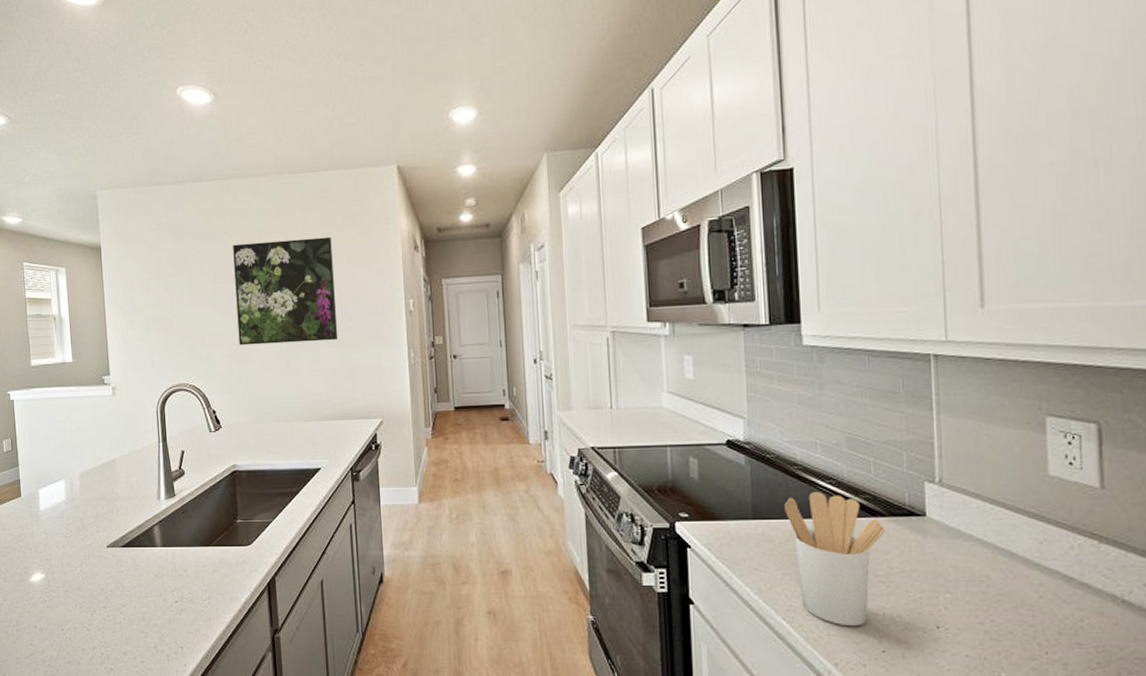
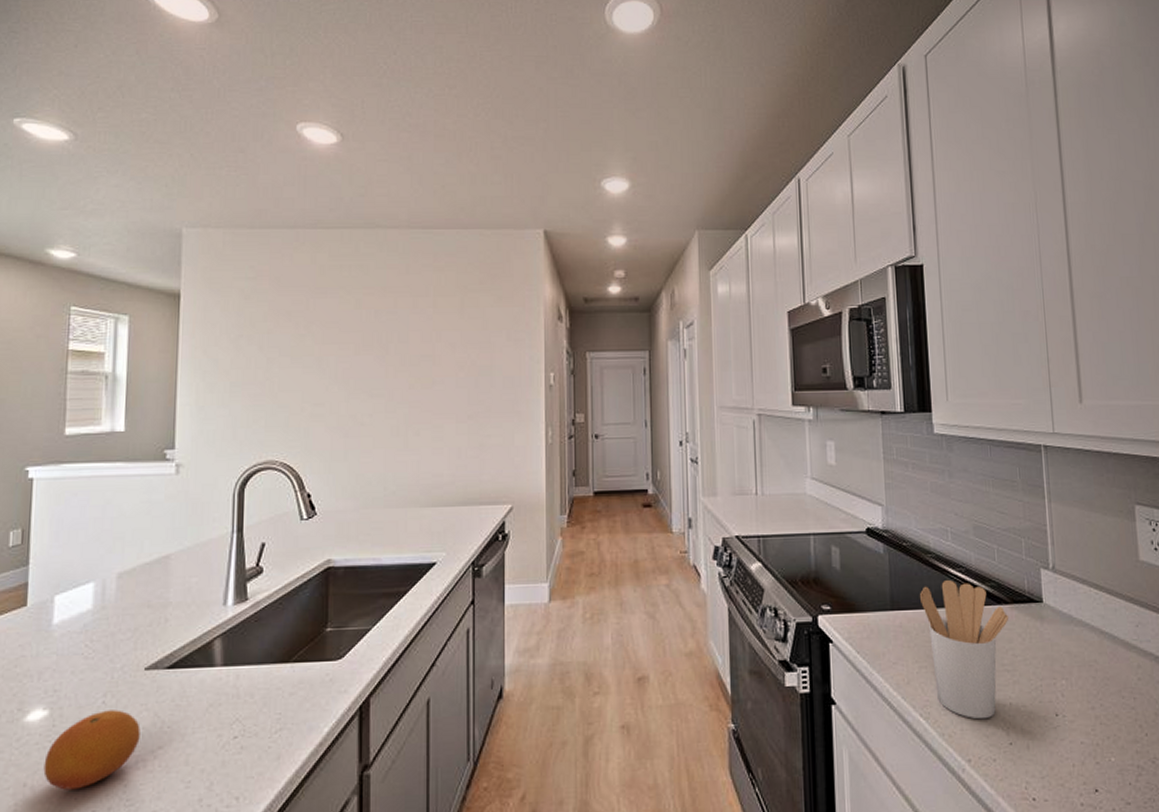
fruit: none [46,576,109,633] -> present [43,710,140,790]
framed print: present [233,236,338,346] -> none [347,300,467,417]

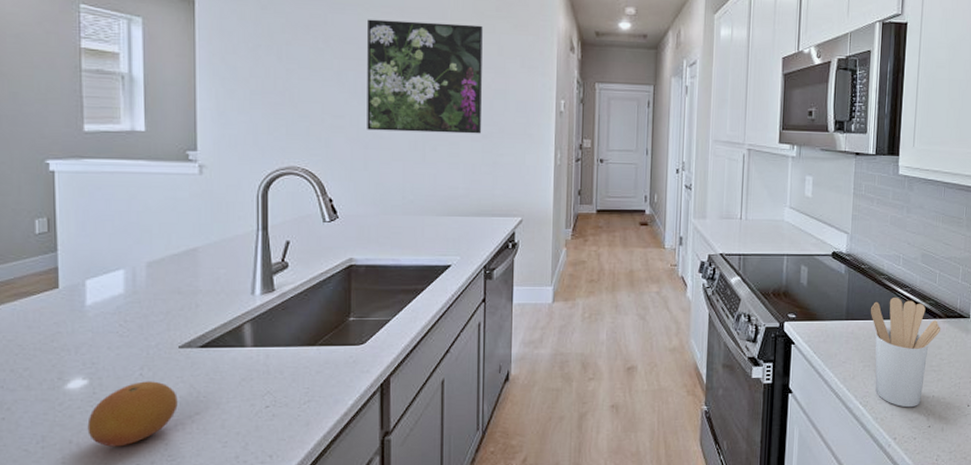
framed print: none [347,300,467,417] -> present [367,19,483,134]

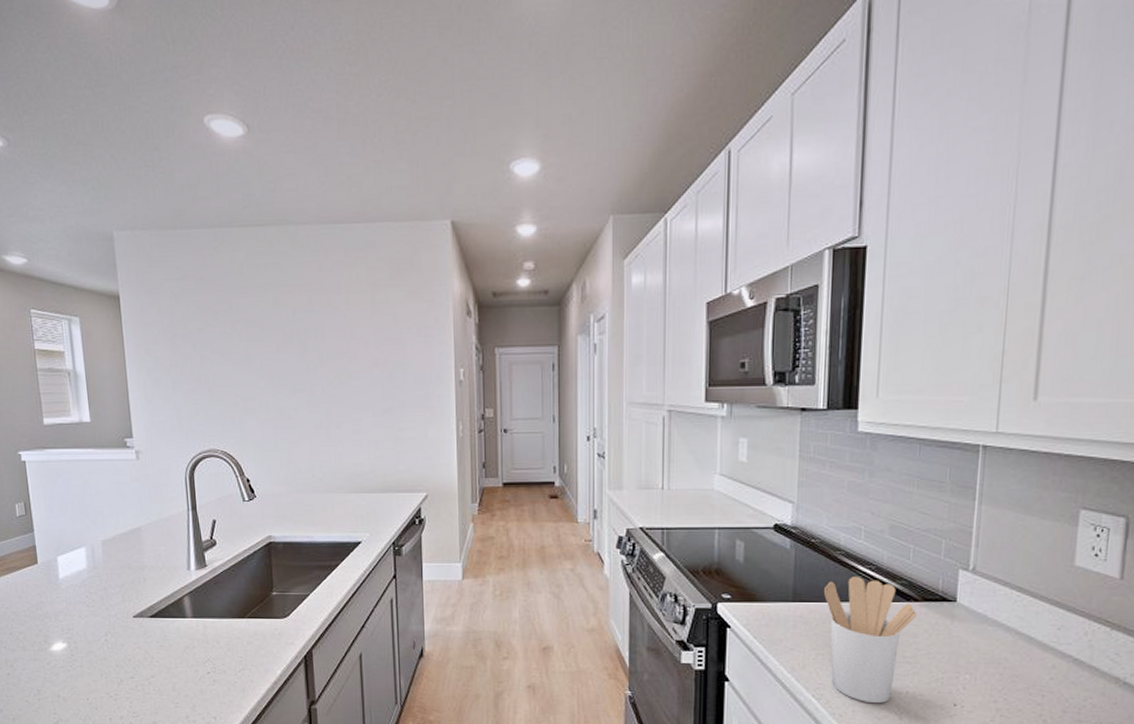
fruit: present [87,381,178,447] -> none [69,646,137,702]
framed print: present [367,19,483,134] -> none [268,296,383,411]

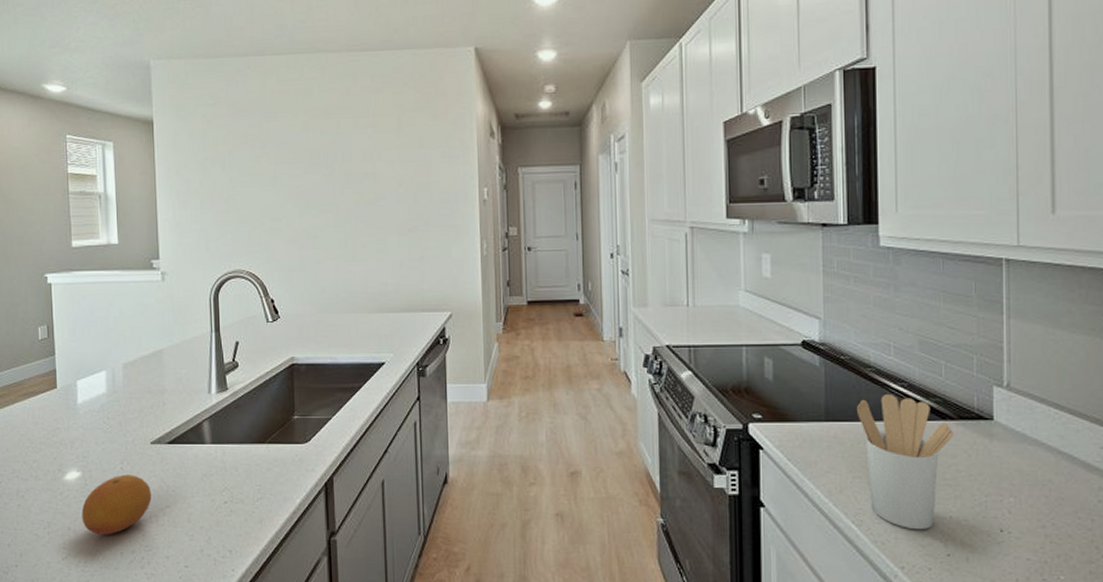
fruit: none [69,646,137,702] -> present [81,474,152,535]

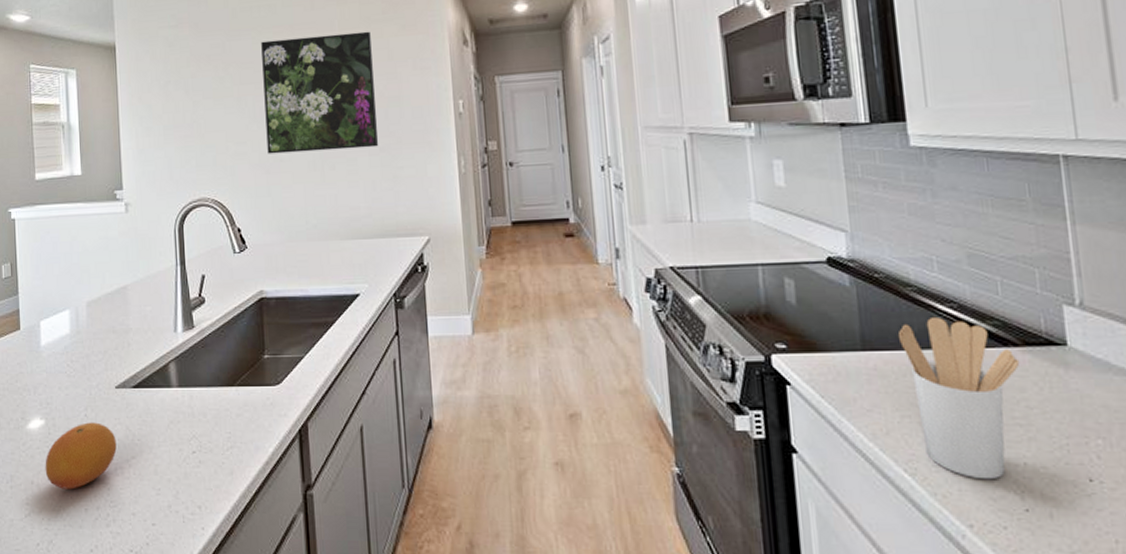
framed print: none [297,119,408,231] -> present [261,31,379,154]

